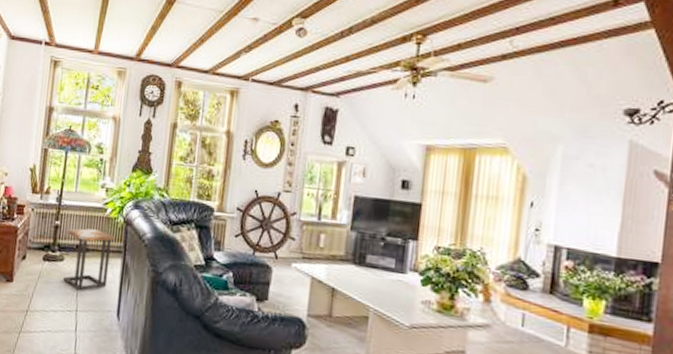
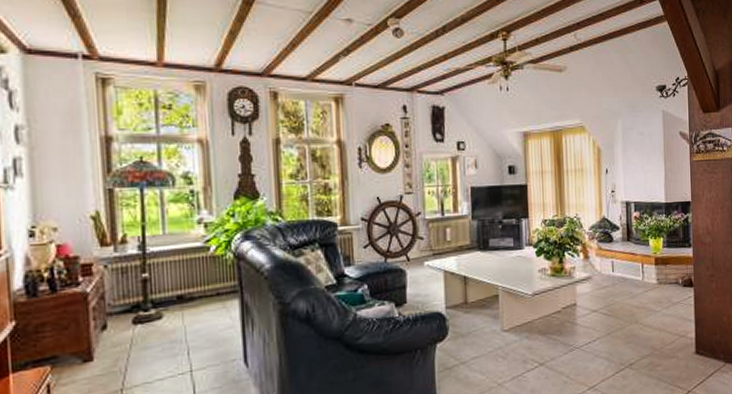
side table: present [62,228,114,291] -> none [161,273,226,348]

